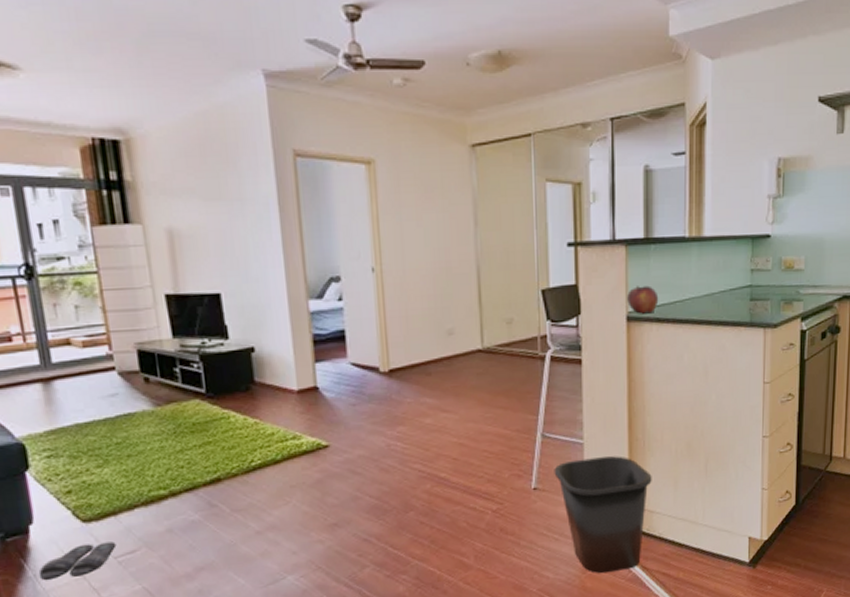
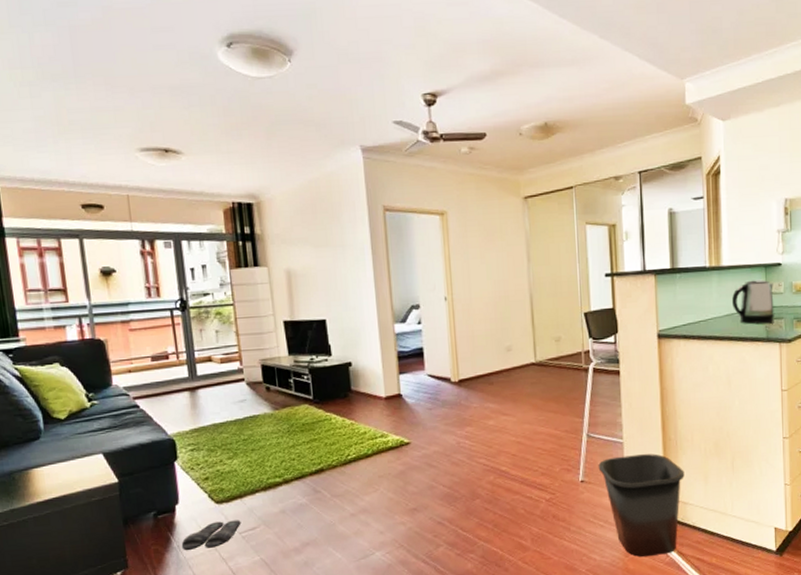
fruit: present [627,285,659,314] -> none [657,308,685,332]
kettle: none [712,253,760,307] -> present [731,279,774,325]

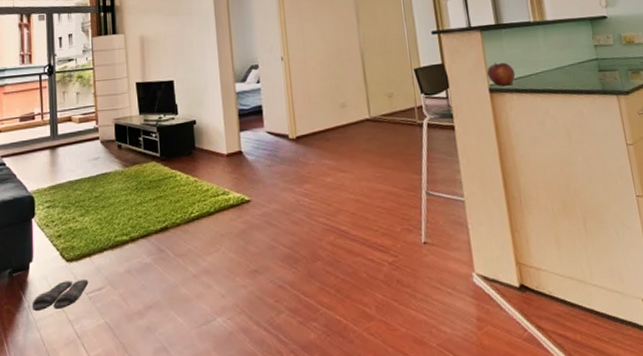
waste bin: present [598,453,685,557] -> none [440,213,535,330]
fruit: none [657,308,685,332] -> present [487,62,516,86]
kettle: present [731,279,774,325] -> none [560,32,608,78]

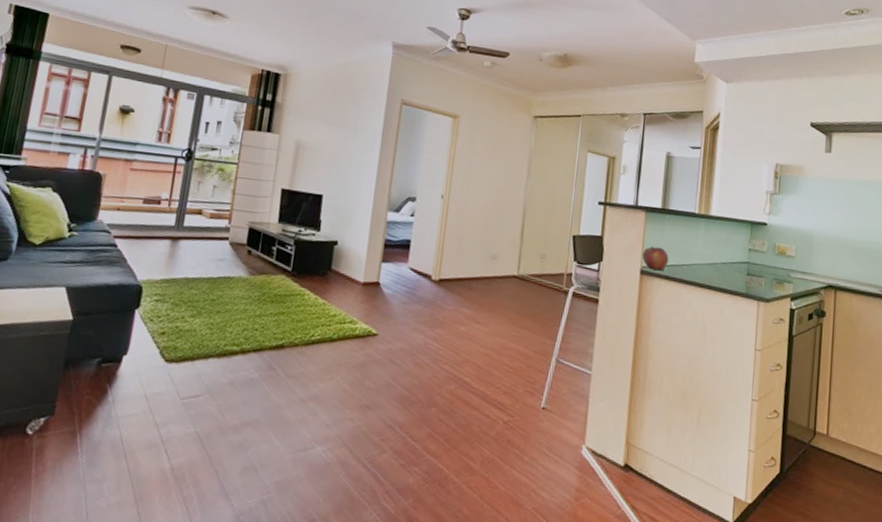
slippers: present [33,279,89,311] -> none [117,381,186,410]

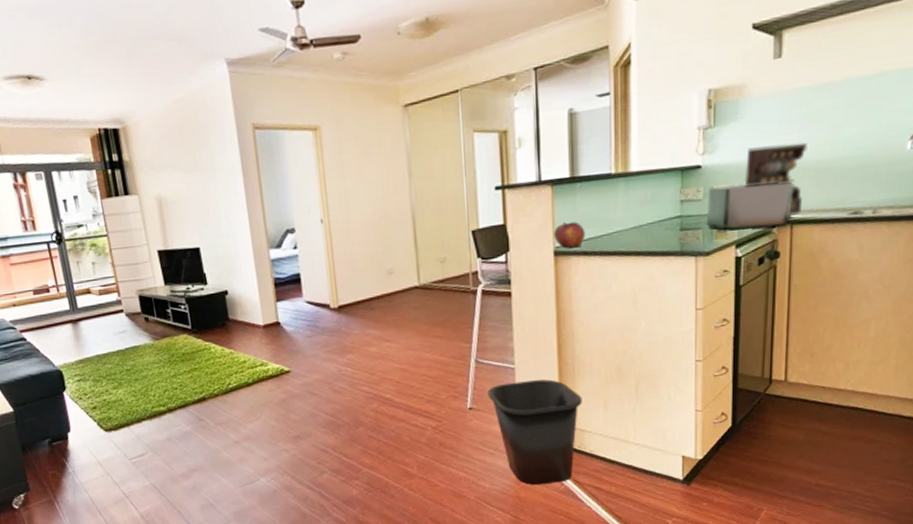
waste bin: none [562,388,649,506] -> present [487,379,582,485]
toaster: none [769,244,836,291] -> present [707,181,791,231]
spice rack: none [800,218,849,283] -> present [744,142,807,216]

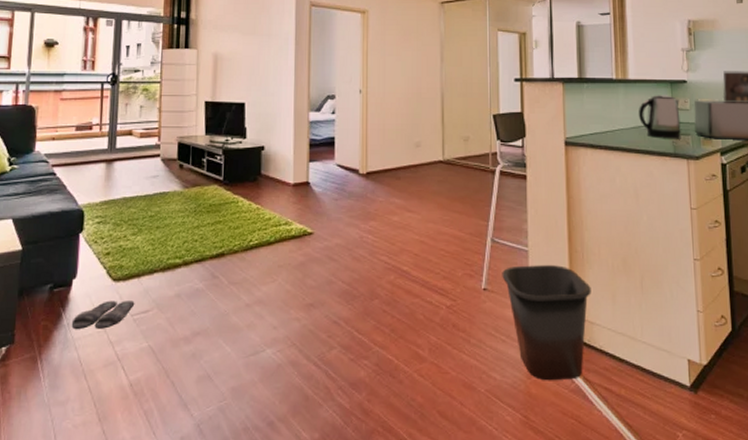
slippers: none [77,447,130,475] -> present [72,300,135,329]
fruit: present [554,221,586,249] -> none [565,116,592,140]
kettle: none [640,185,691,238] -> present [638,95,681,139]

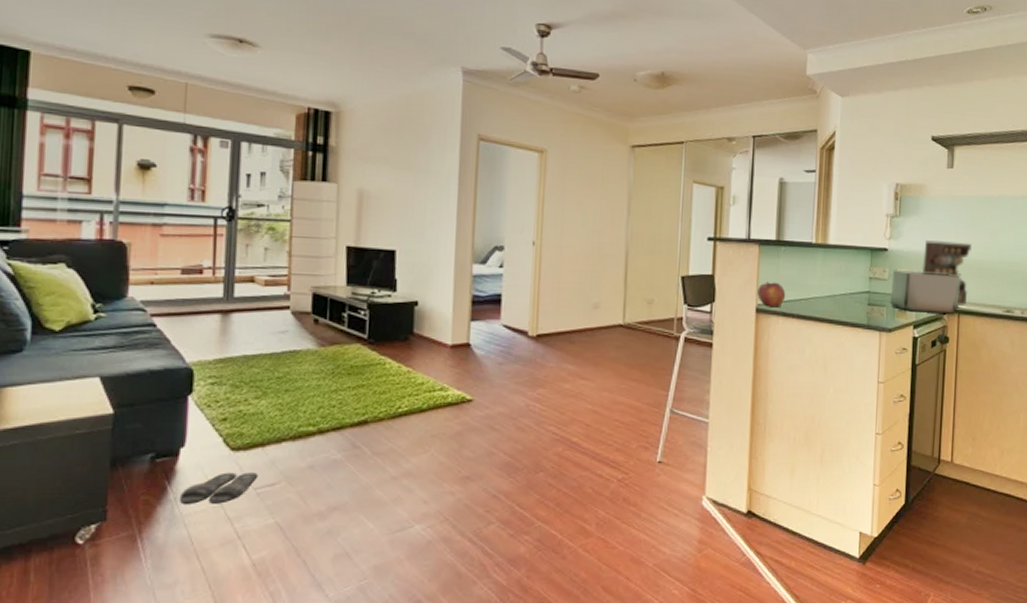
waste bin: present [502,265,591,380] -> none [679,437,771,553]
fruit: none [565,116,592,140] -> present [757,282,786,308]
kettle: present [638,95,681,139] -> none [834,262,878,310]

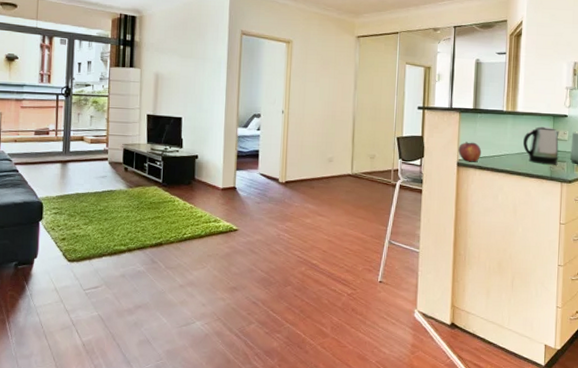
slippers: present [181,472,259,504] -> none [34,277,87,300]
kettle: none [834,262,878,310] -> present [522,126,559,165]

